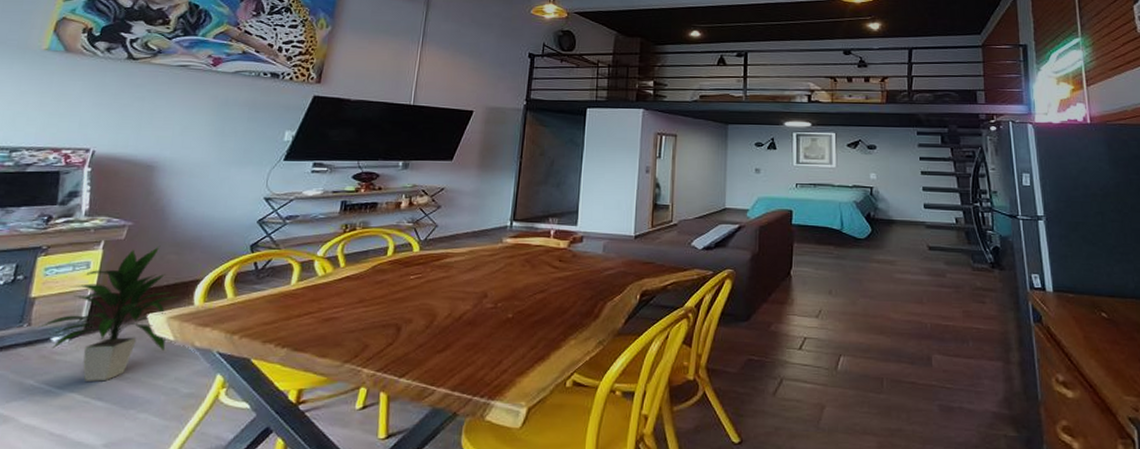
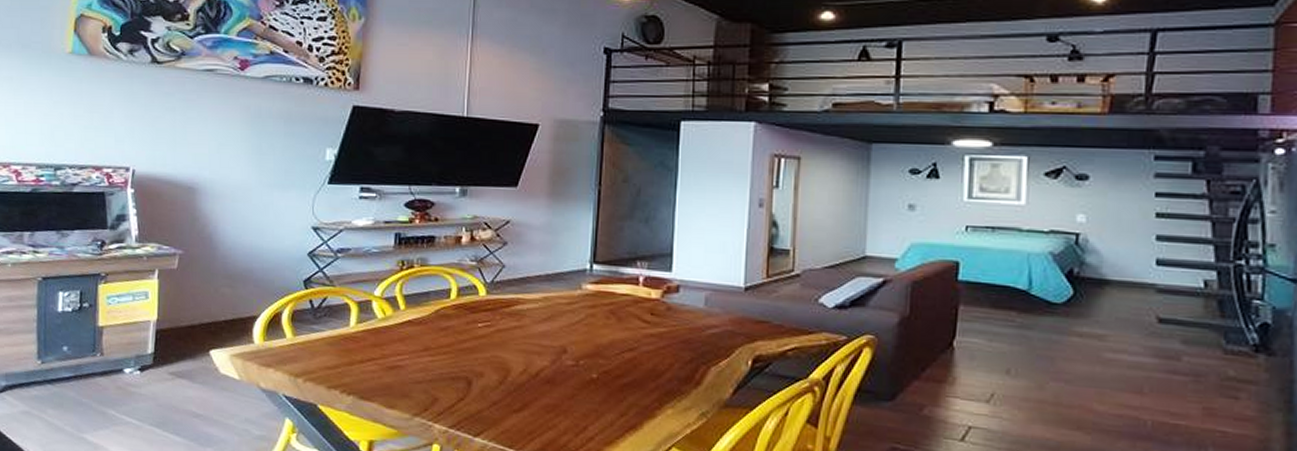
indoor plant: present [37,246,179,382] -> none [109,277,238,417]

